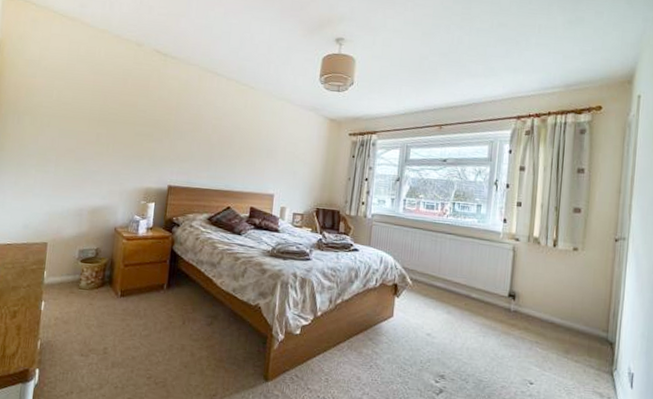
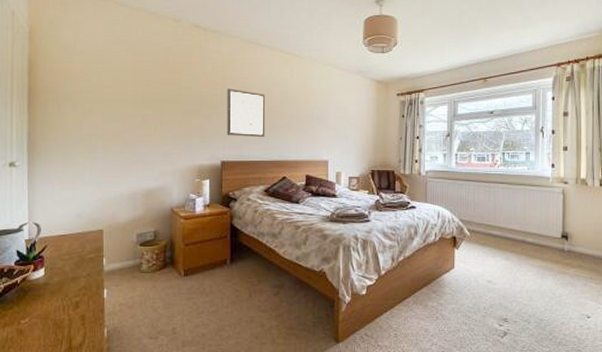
wall art: none [176,114,218,166] -> present [227,88,266,138]

